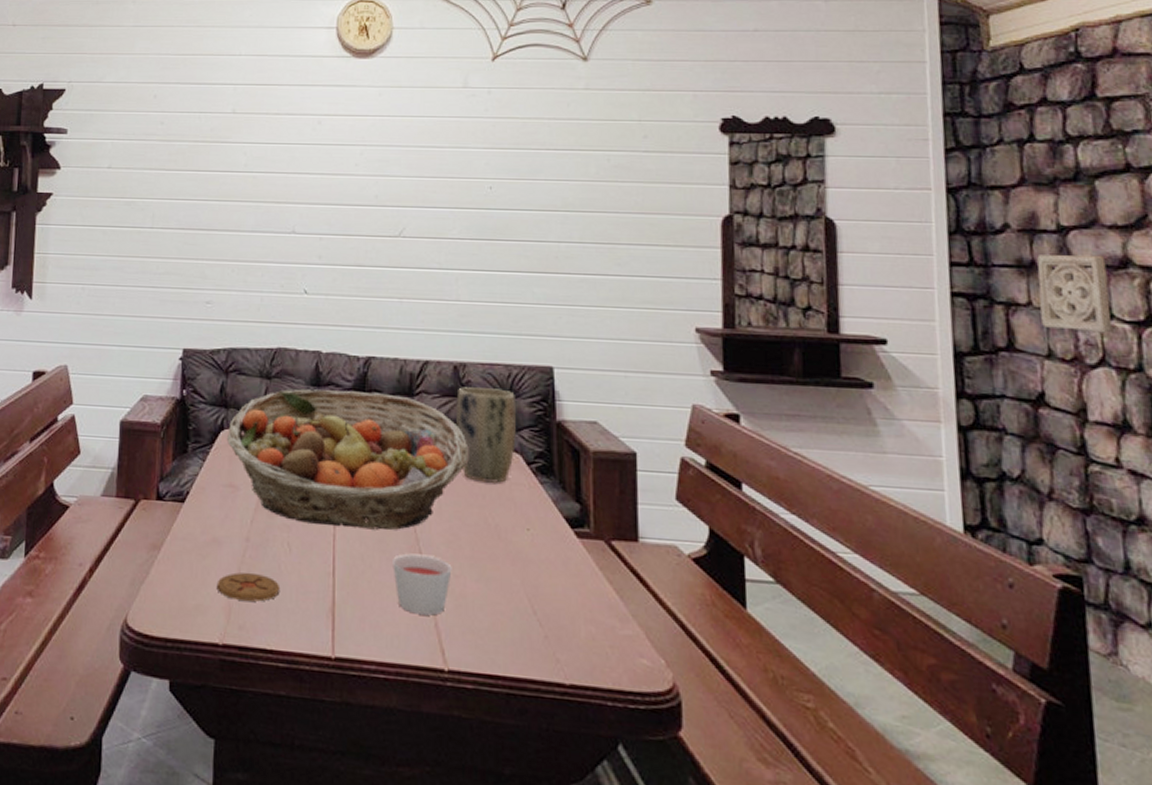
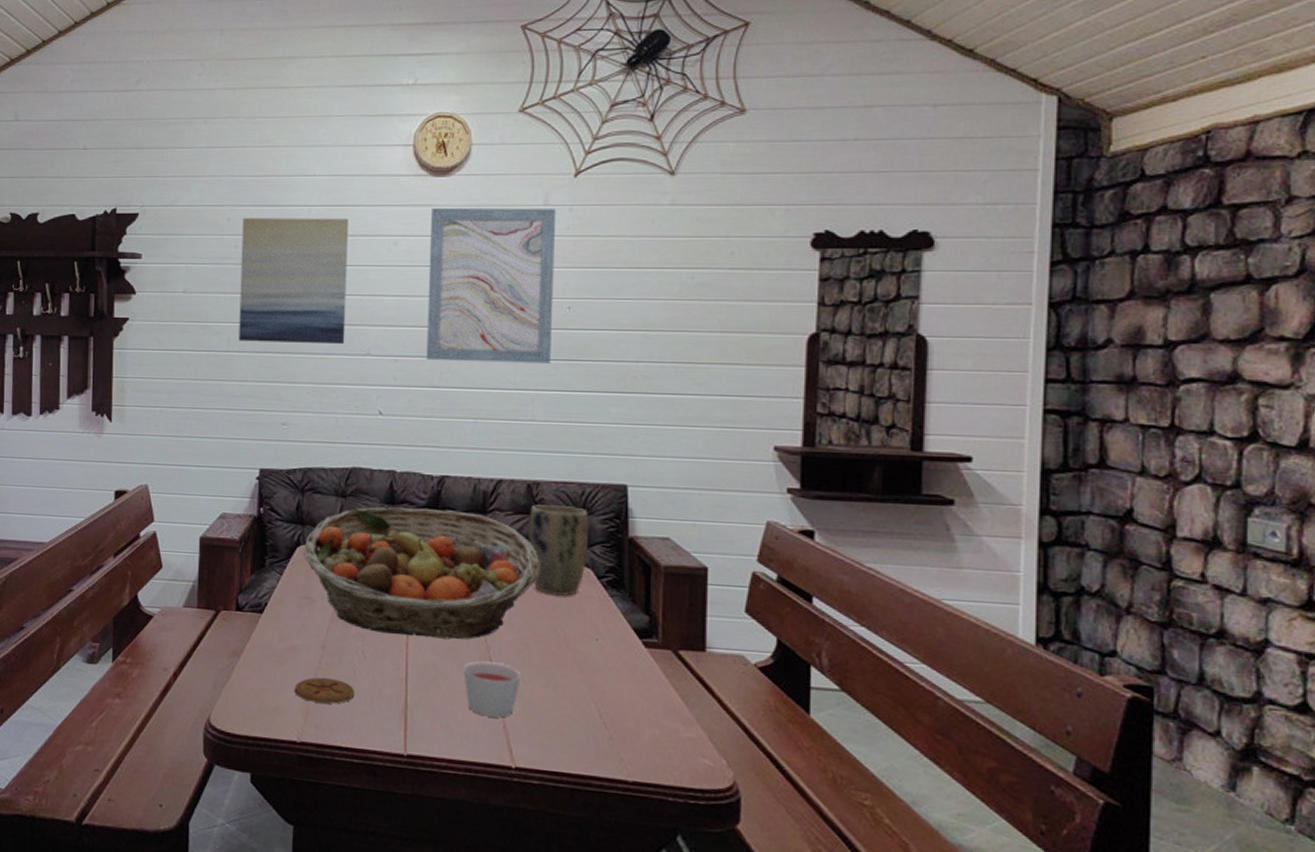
wall art: none [163,95,273,222] -> present [238,218,348,345]
wall art: none [351,89,476,243] -> present [426,208,557,364]
wall ornament: present [1037,254,1113,333] -> none [1137,370,1213,450]

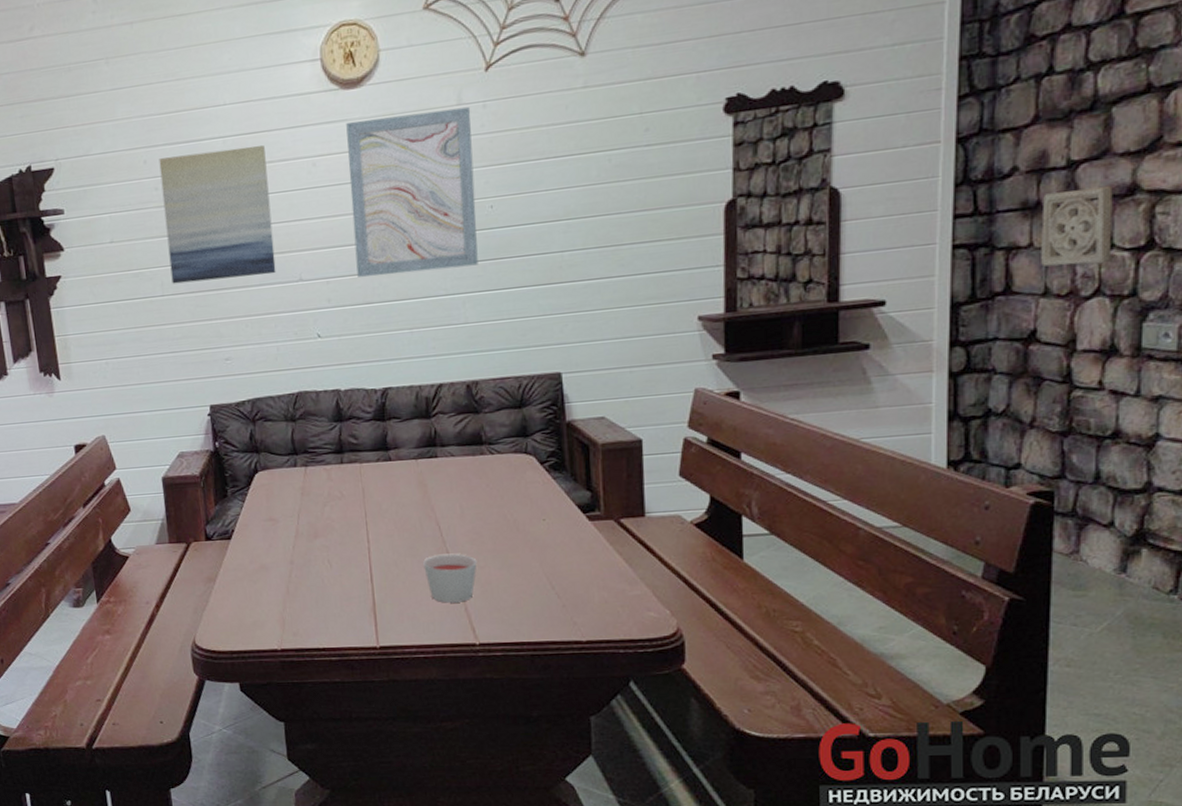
coaster: present [294,677,355,704] -> none [269,589,326,613]
fruit basket: present [304,507,540,640] -> none [262,419,486,542]
plant pot: present [529,505,588,597] -> none [471,400,529,486]
wall ornament: none [1137,370,1213,450] -> present [1041,185,1113,267]

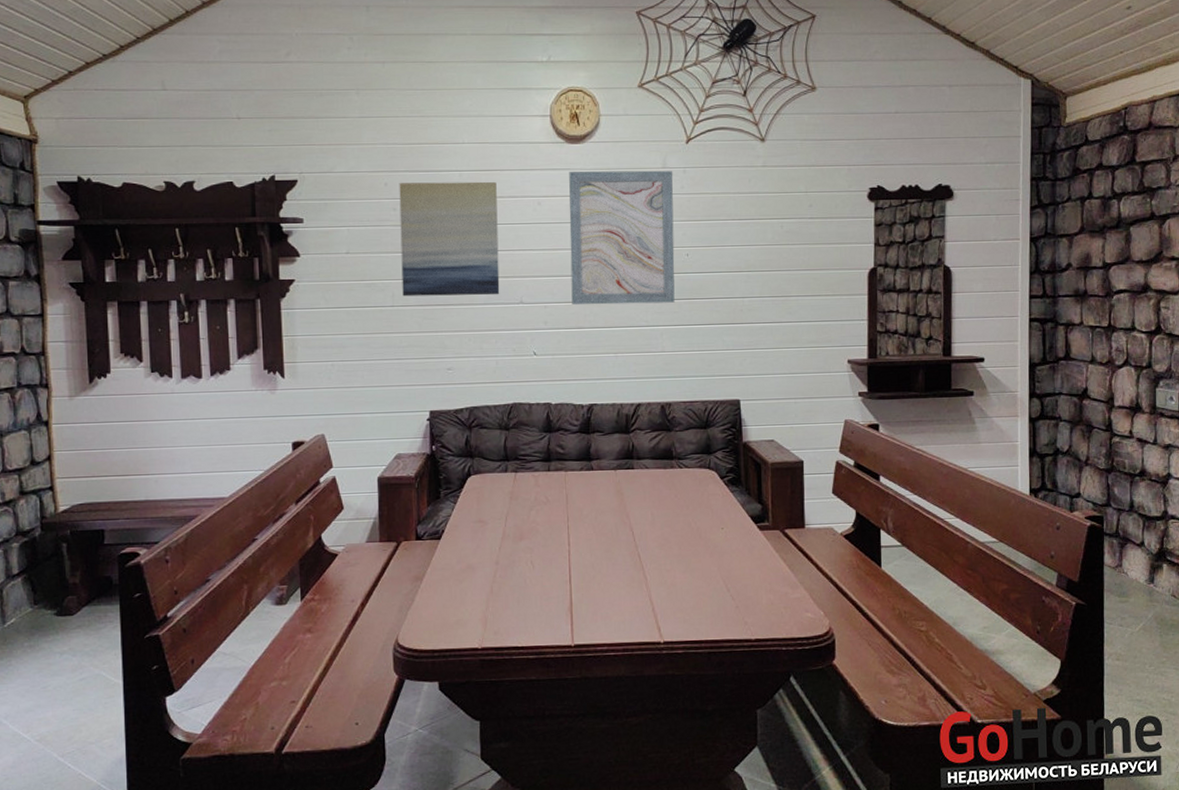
candle: present [423,553,477,603] -> none [617,557,665,604]
wall ornament: present [1041,185,1113,267] -> none [1088,283,1134,342]

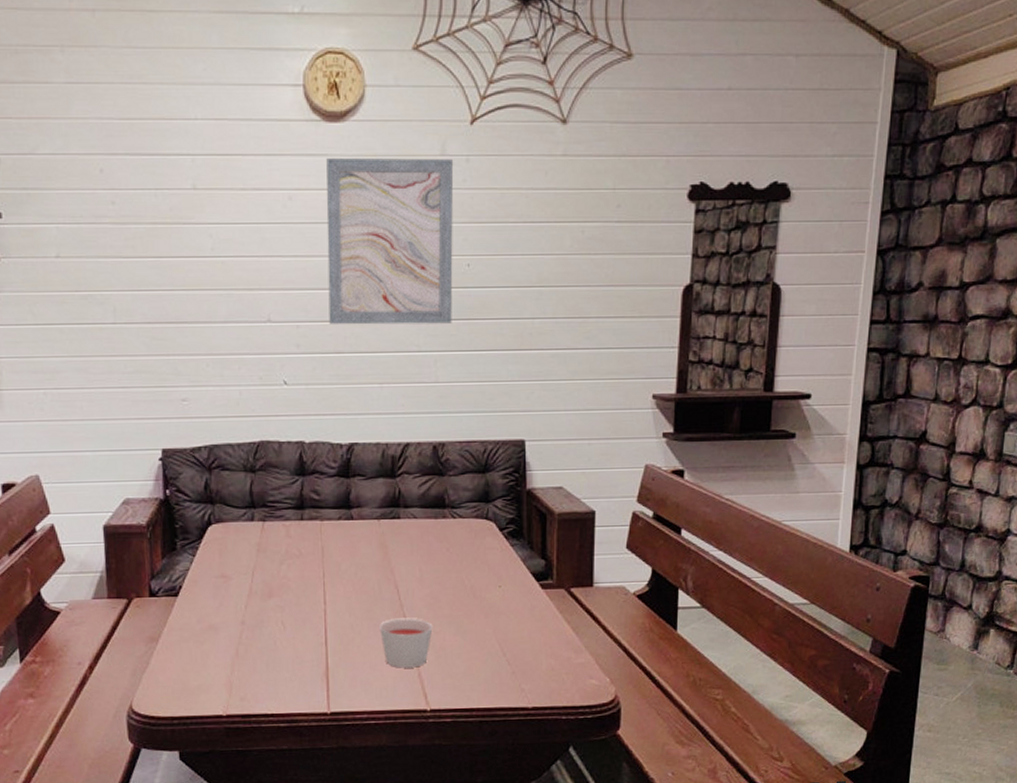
wall art: present [399,181,500,297] -> none [117,169,243,312]
candle: none [617,557,665,604] -> present [380,618,433,668]

